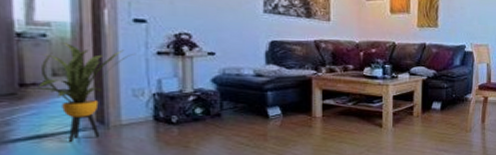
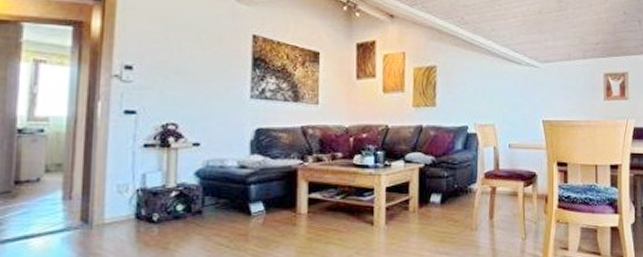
house plant: present [32,43,135,142] -> none [25,138,122,242]

